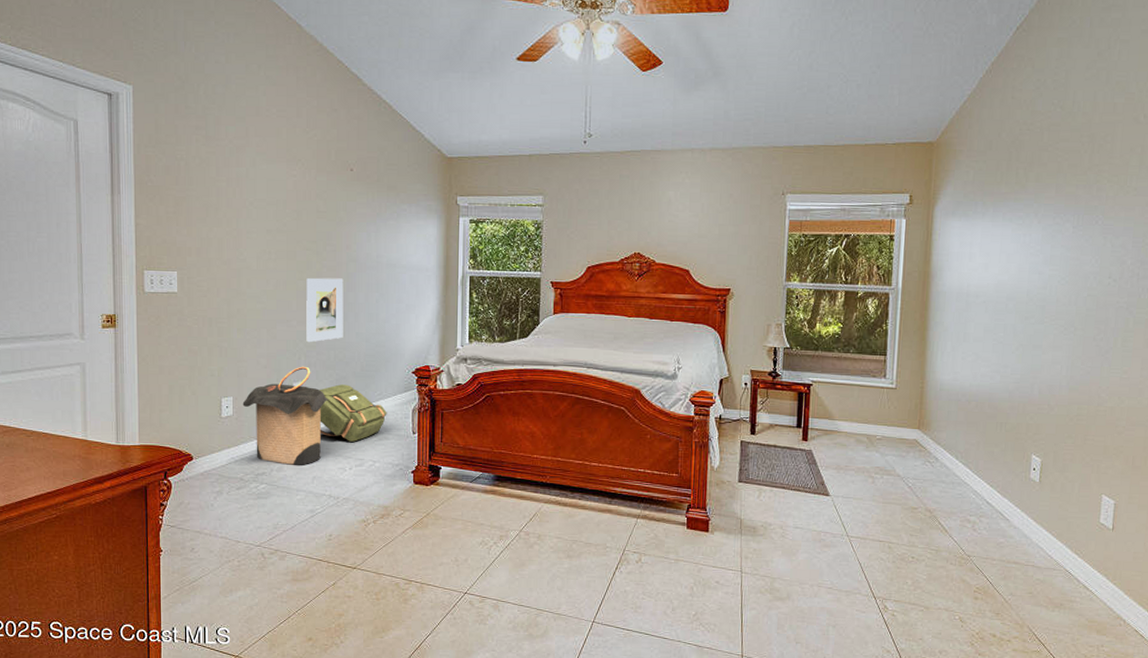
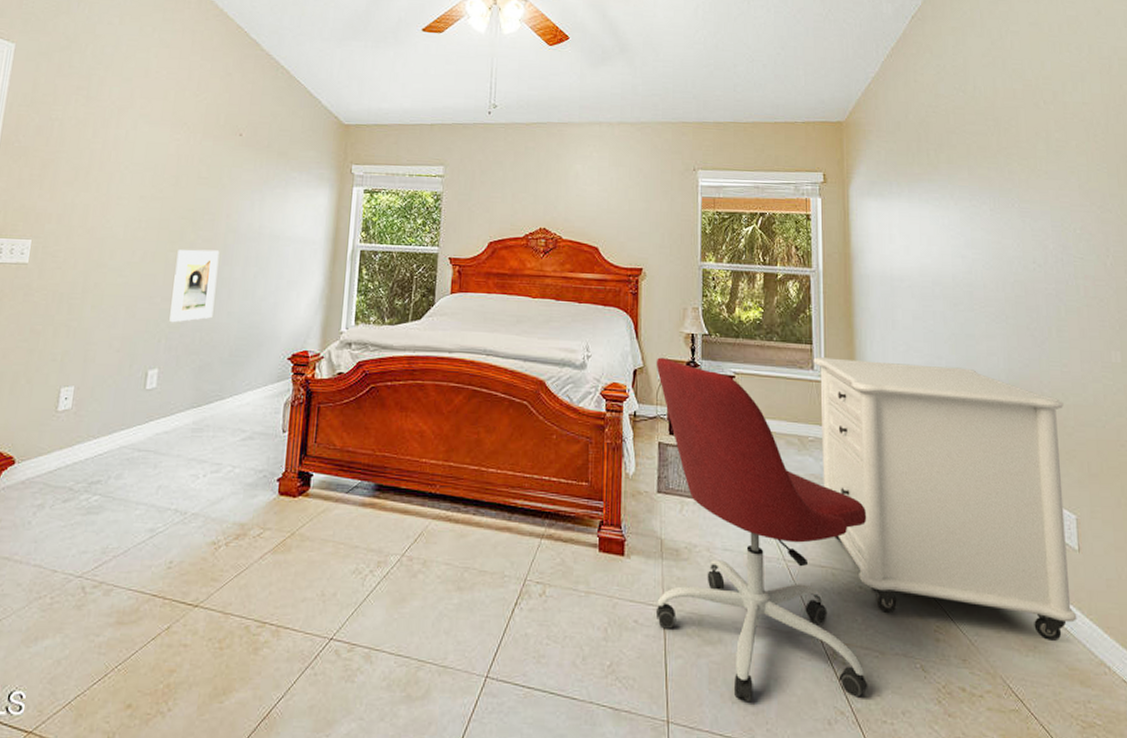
laundry hamper: present [242,366,329,465] -> none [85,350,189,471]
backpack: present [318,384,387,442] -> none [172,372,255,442]
office chair: none [735,368,924,643] -> present [656,357,868,703]
filing cabinet: none [886,367,1119,601] -> present [813,357,1077,642]

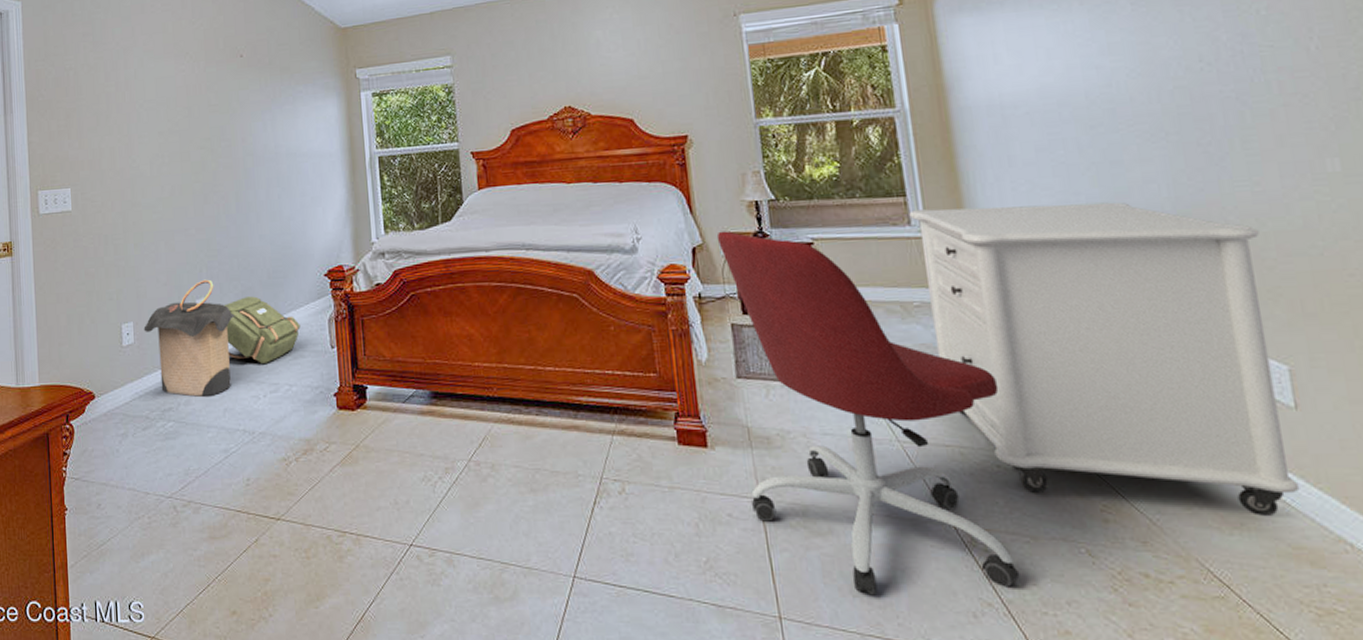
laundry hamper: none [85,350,189,471] -> present [143,279,236,397]
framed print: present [169,249,220,323] -> none [202,175,246,252]
backpack: none [172,372,255,442] -> present [223,296,301,364]

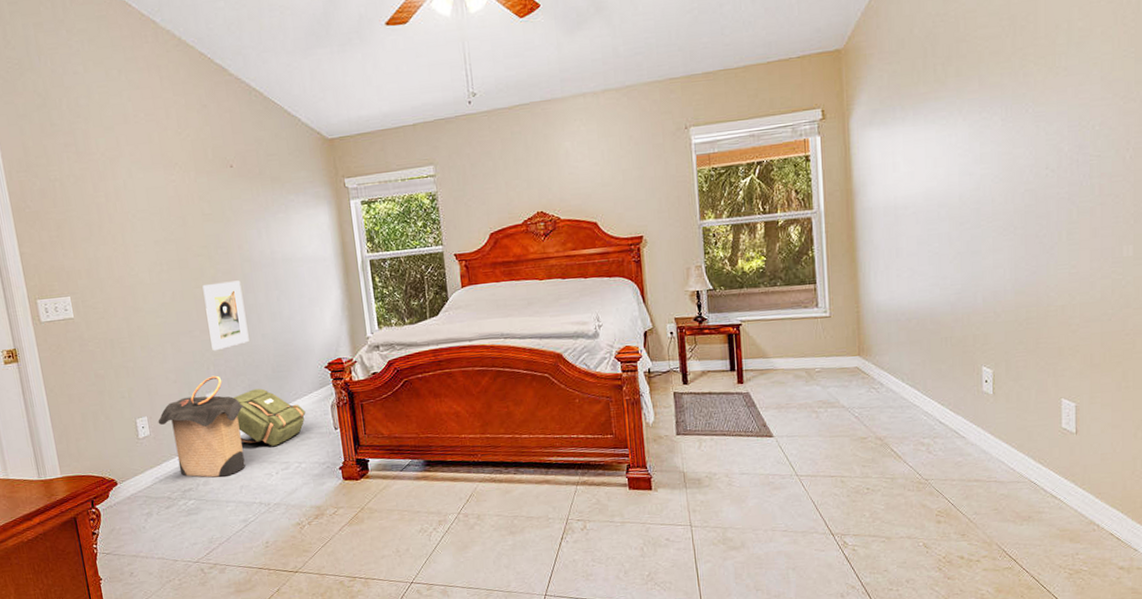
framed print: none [202,175,246,252] -> present [202,280,249,351]
office chair: present [716,231,1020,596] -> none [664,316,876,589]
filing cabinet: present [909,202,1300,517] -> none [817,284,1071,511]

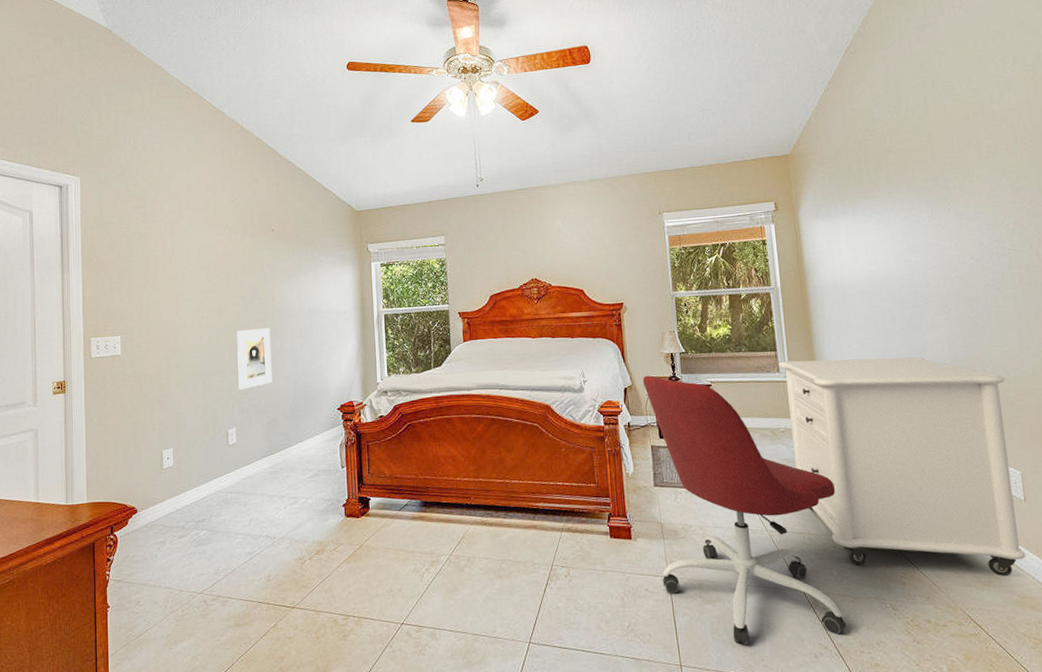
laundry hamper: present [158,375,245,478] -> none [182,412,262,509]
backpack: present [232,388,306,446] -> none [252,426,317,481]
office chair: none [664,316,876,589] -> present [642,375,847,646]
filing cabinet: none [817,284,1071,511] -> present [778,357,1026,577]

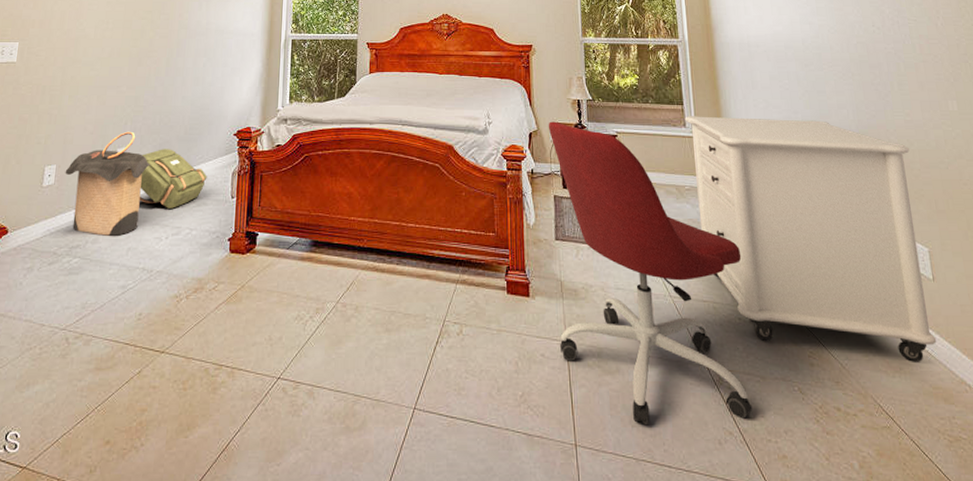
laundry hamper: none [182,412,262,509] -> present [65,131,151,236]
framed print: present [237,328,272,390] -> none [134,44,174,108]
backpack: none [252,426,317,481] -> present [139,149,207,209]

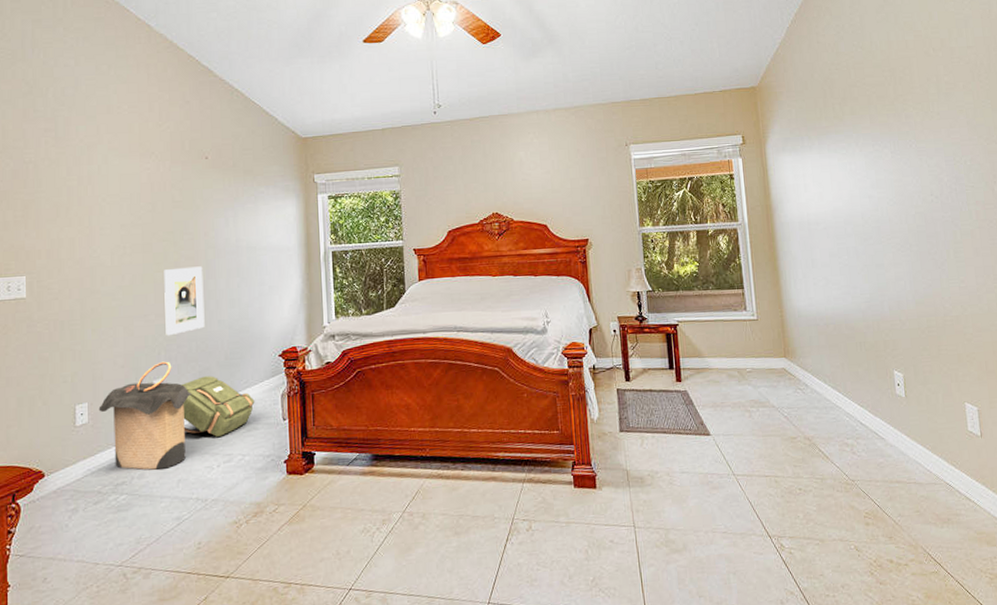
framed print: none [134,44,174,108] -> present [164,266,205,336]
office chair: present [548,121,753,426] -> none [608,315,812,595]
filing cabinet: present [685,116,937,364] -> none [745,293,982,514]

